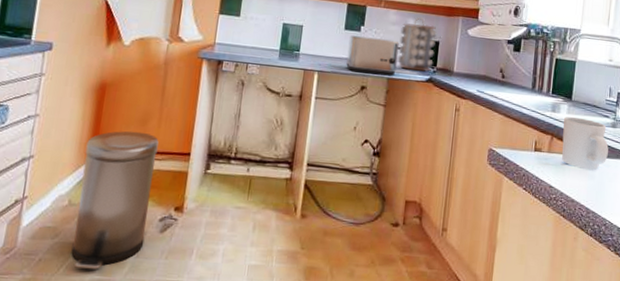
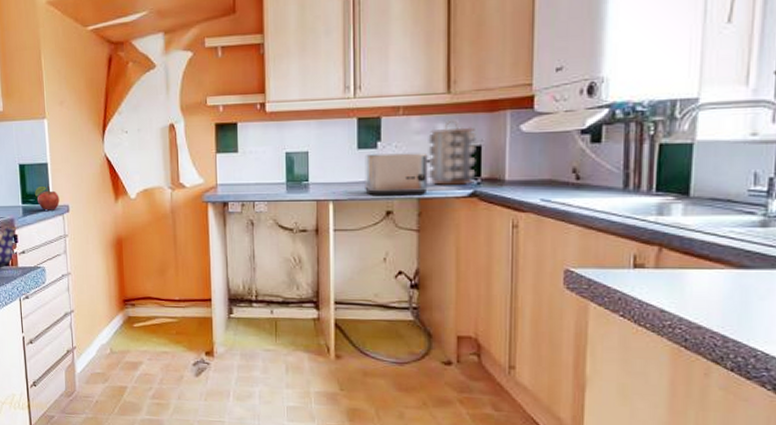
fruit: none [14,18,44,47] -> present [35,185,60,211]
pedal bin: present [71,131,159,269] -> none [115,281,183,410]
mug: present [561,116,609,171] -> none [677,218,756,287]

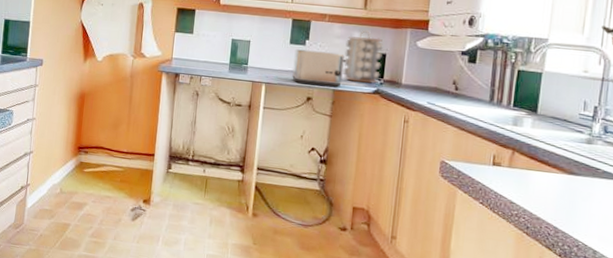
fruit: present [35,185,60,211] -> none [14,40,36,63]

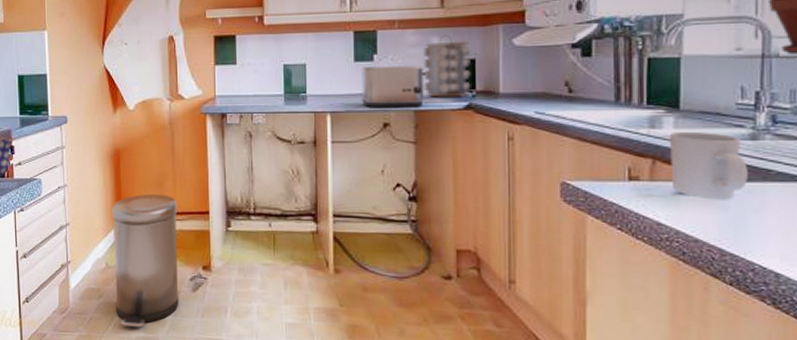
pedal bin: none [64,133,128,247] -> present [112,193,179,327]
mug: none [524,130,582,189] -> present [670,131,748,200]

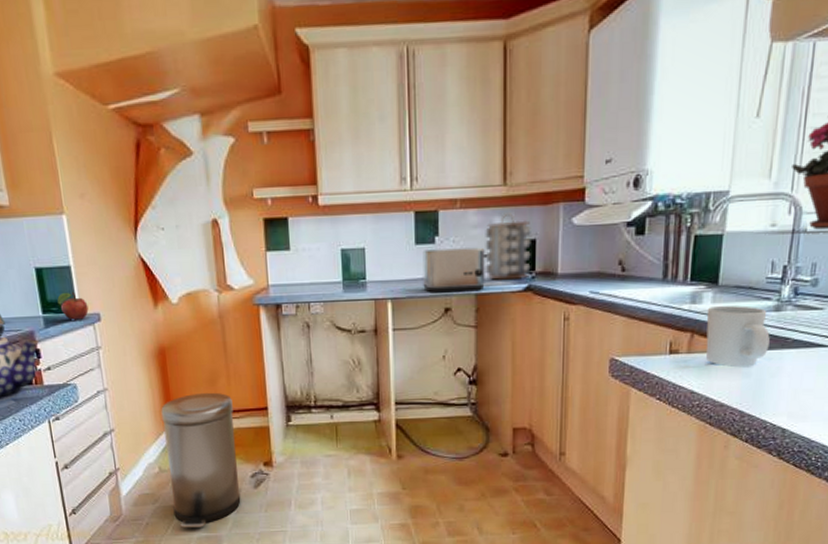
fruit: none [33,96,58,122] -> present [57,291,89,320]

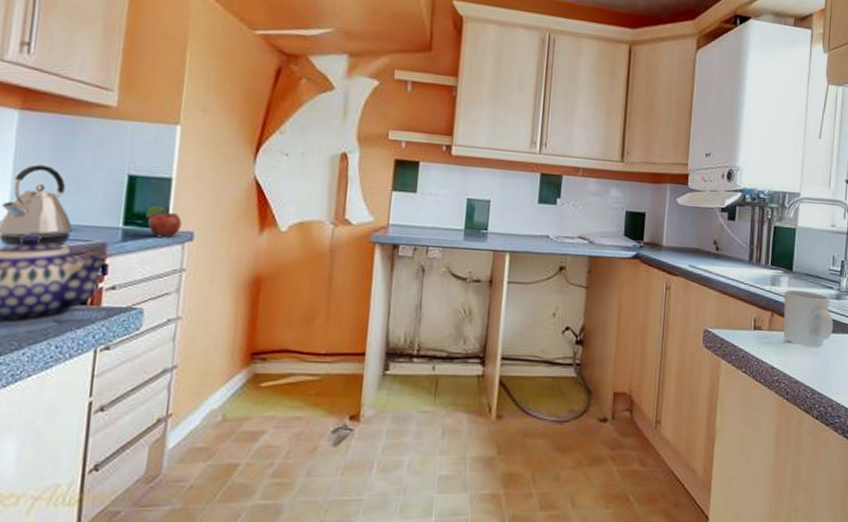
pedal bin: present [161,392,241,528] -> none [228,330,327,493]
toaster: present [422,247,488,293] -> none [541,209,603,254]
spice rack: present [485,213,531,281] -> none [599,186,642,247]

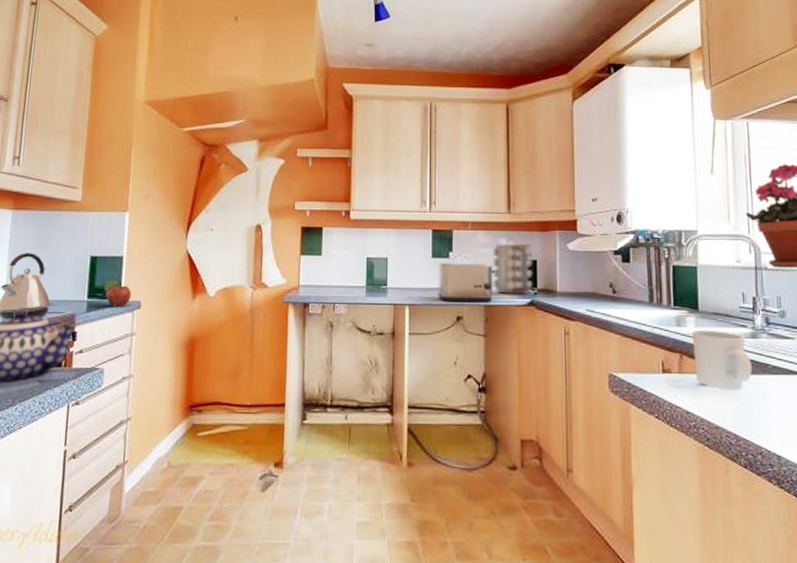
toaster: none [541,209,603,254] -> present [438,263,495,303]
spice rack: none [599,186,642,247] -> present [493,236,533,295]

